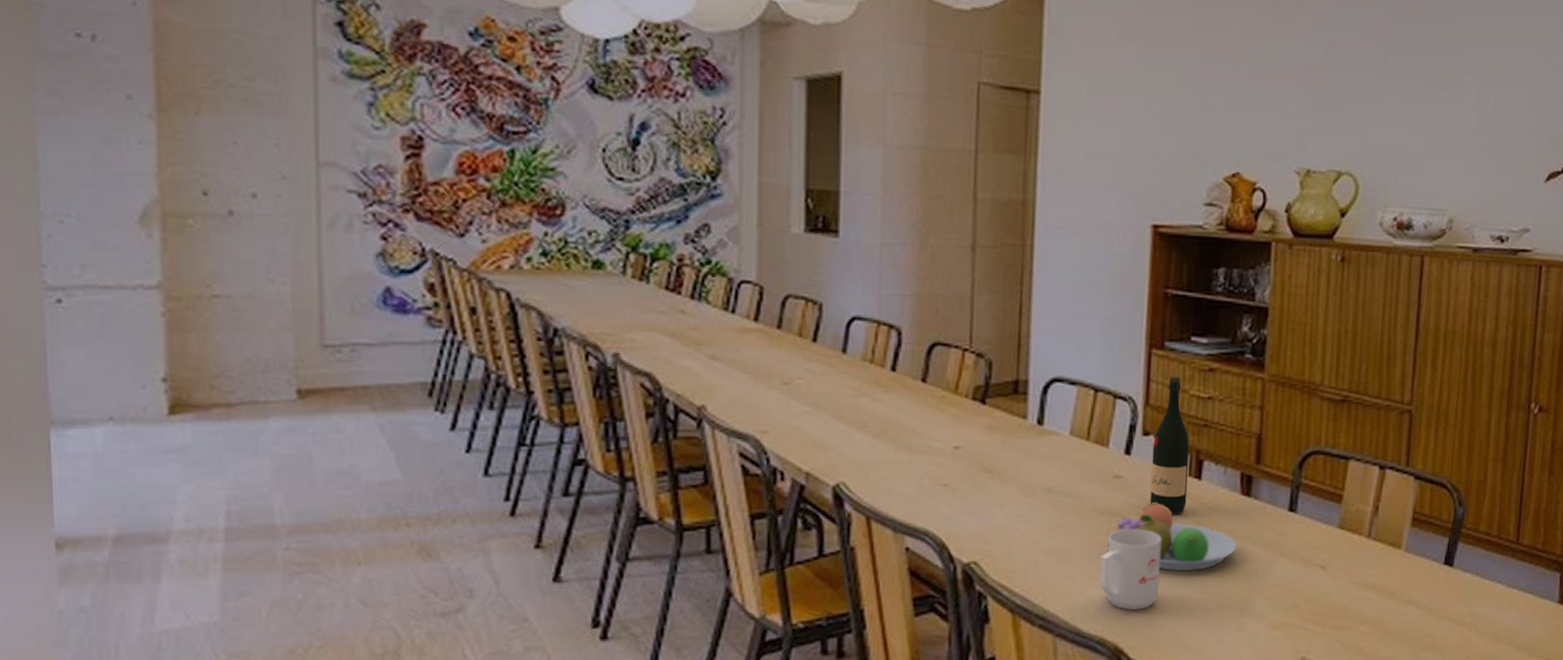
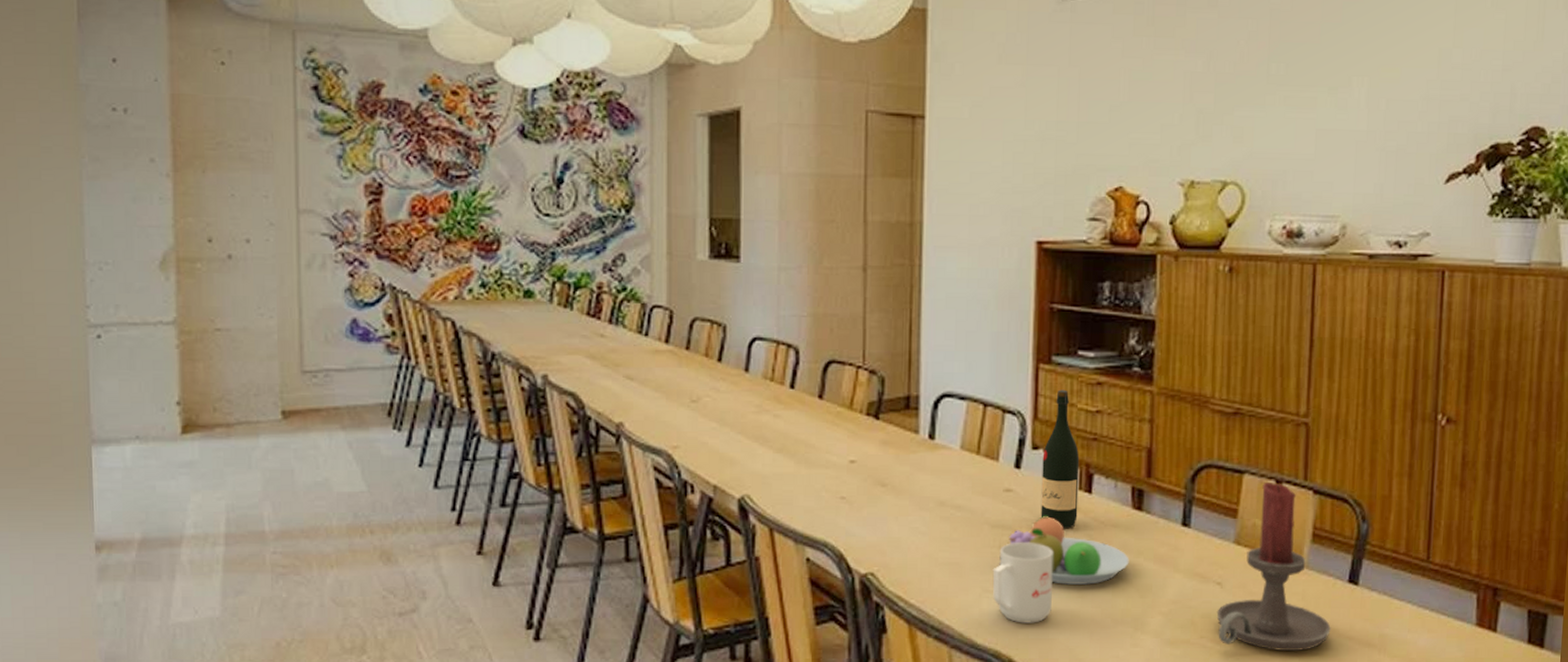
candle holder: none [1319,467,1427,631] -> present [1216,481,1331,651]

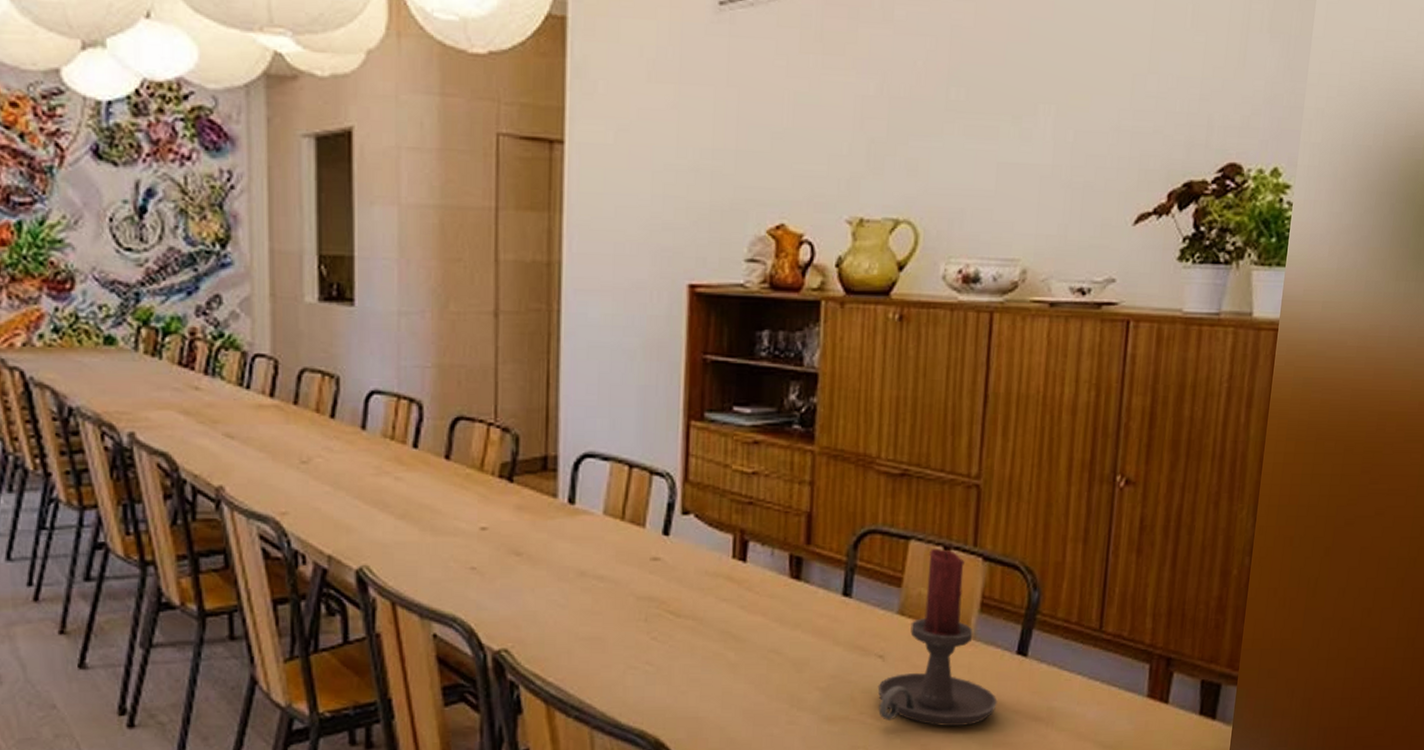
mug: present [992,543,1053,623] -> none [638,615,704,701]
fruit bowl: present [1009,515,1130,585] -> none [656,585,786,660]
wine bottle: present [1040,389,1080,529] -> none [690,449,734,600]

